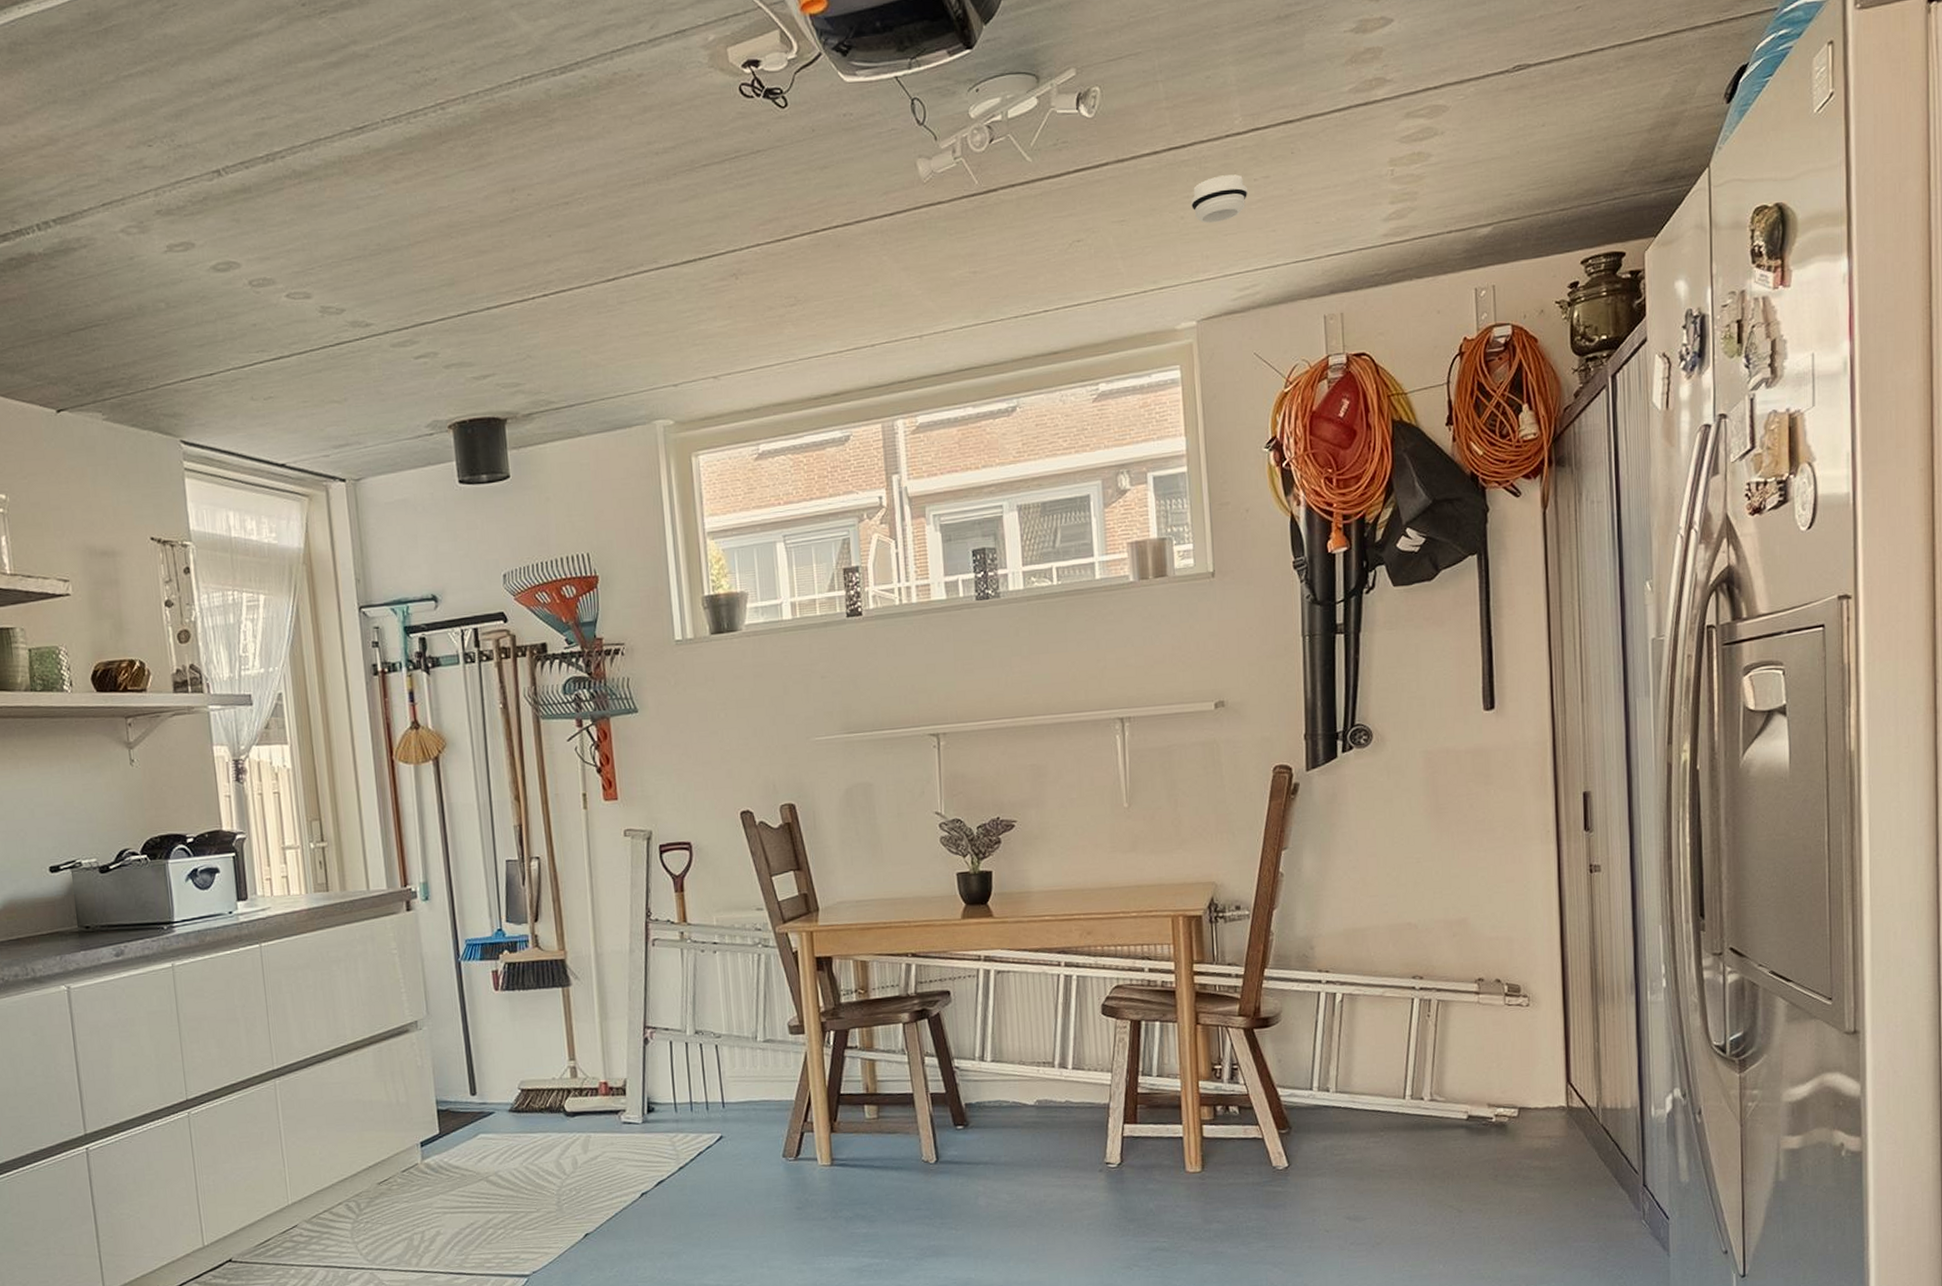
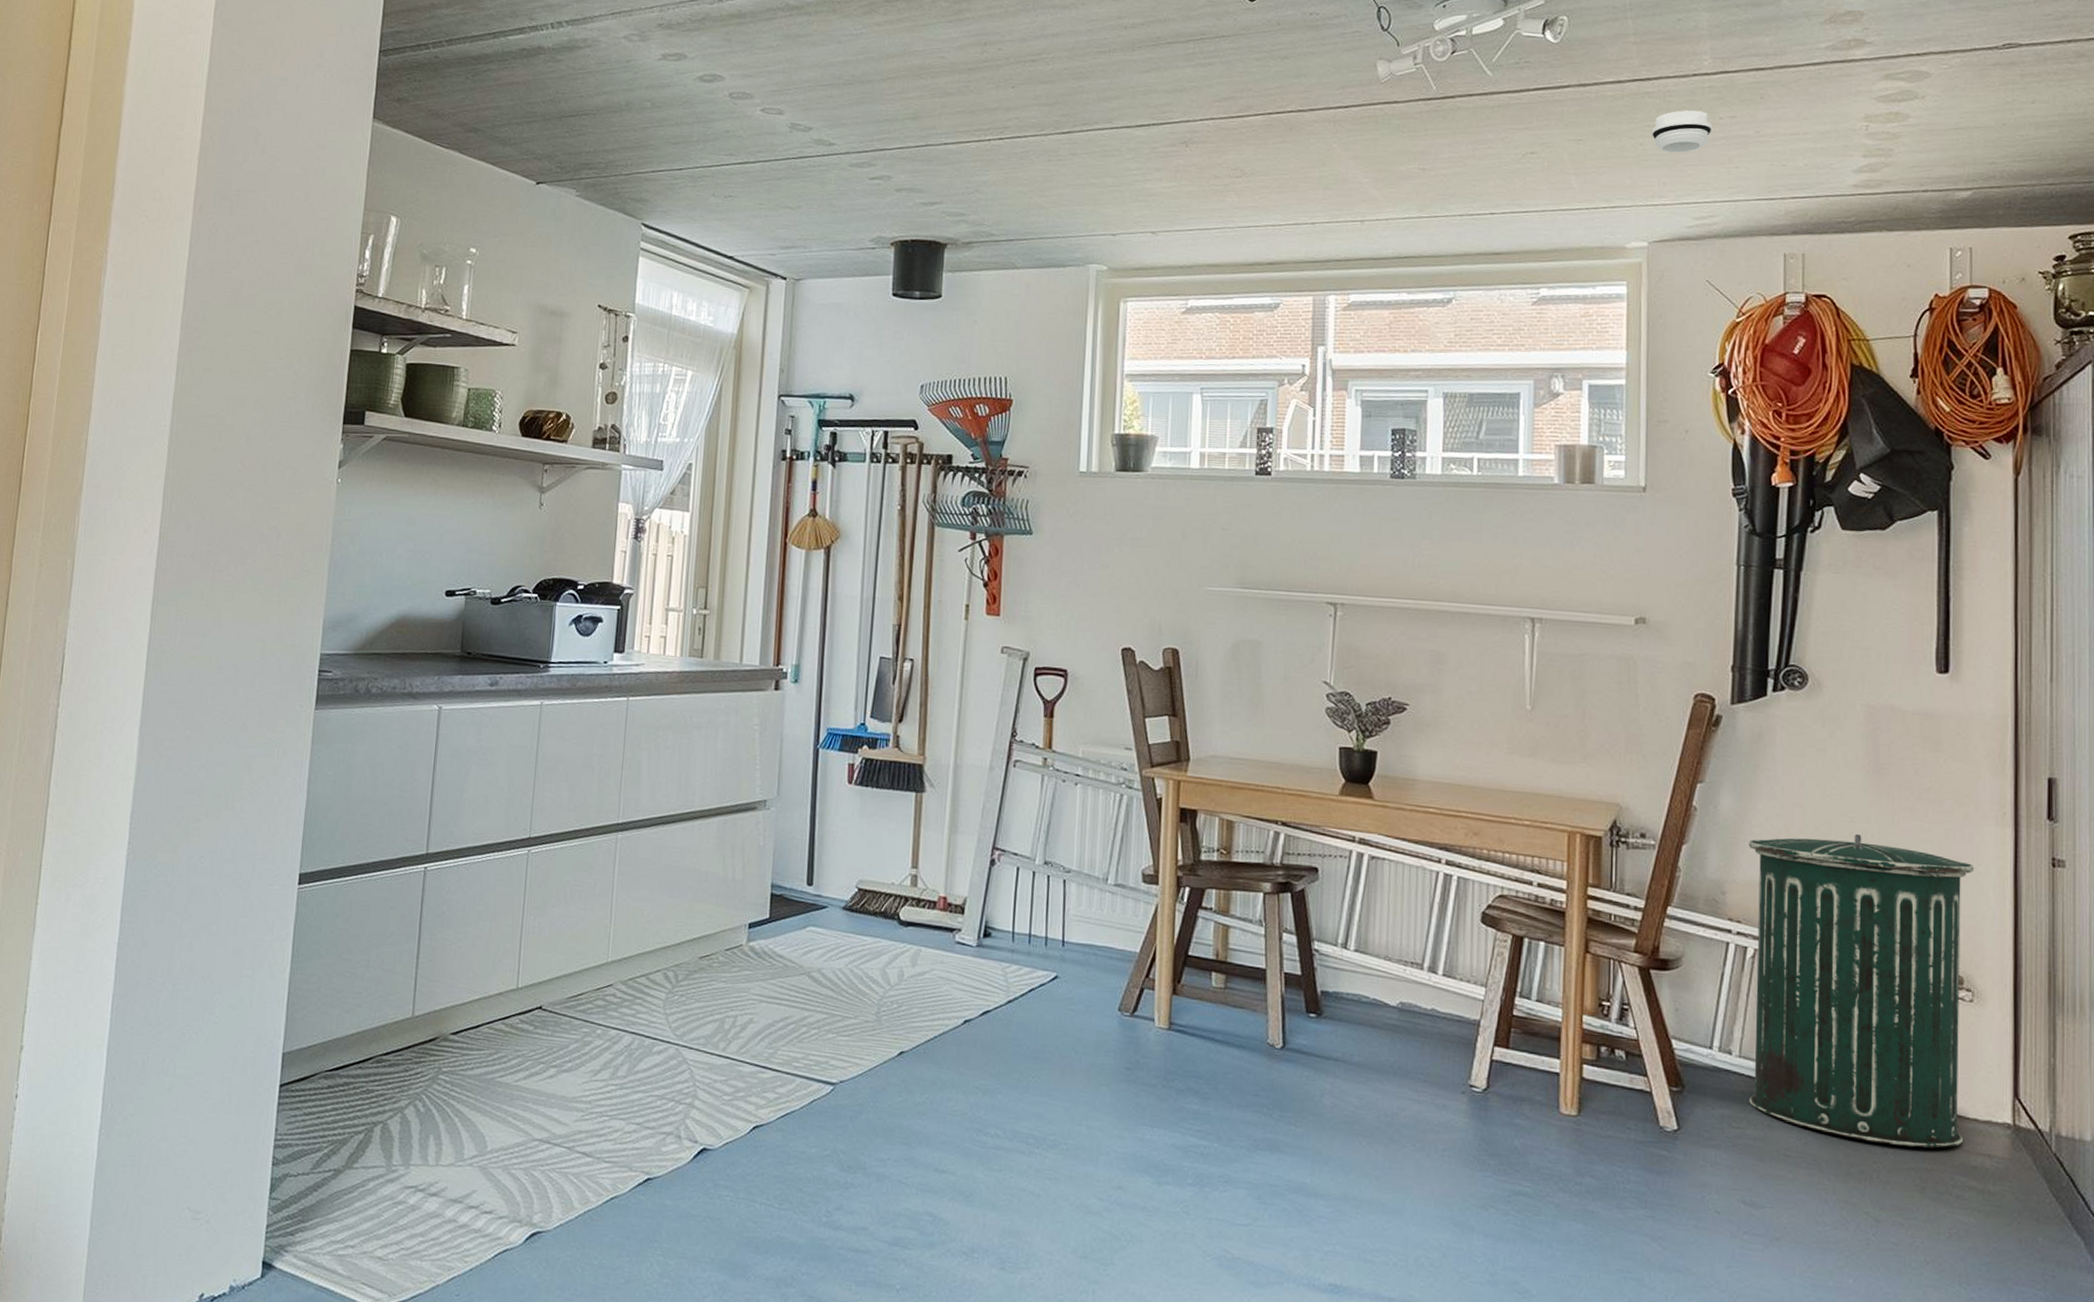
trash can: none [1330,873,1526,1145] -> present [1748,834,1974,1148]

